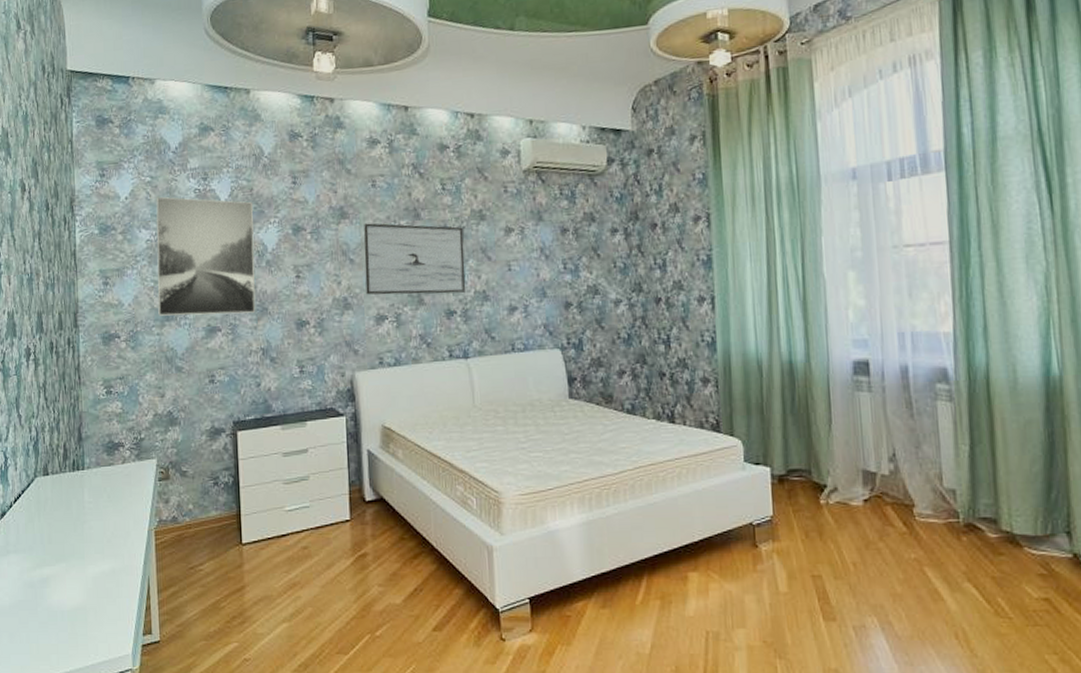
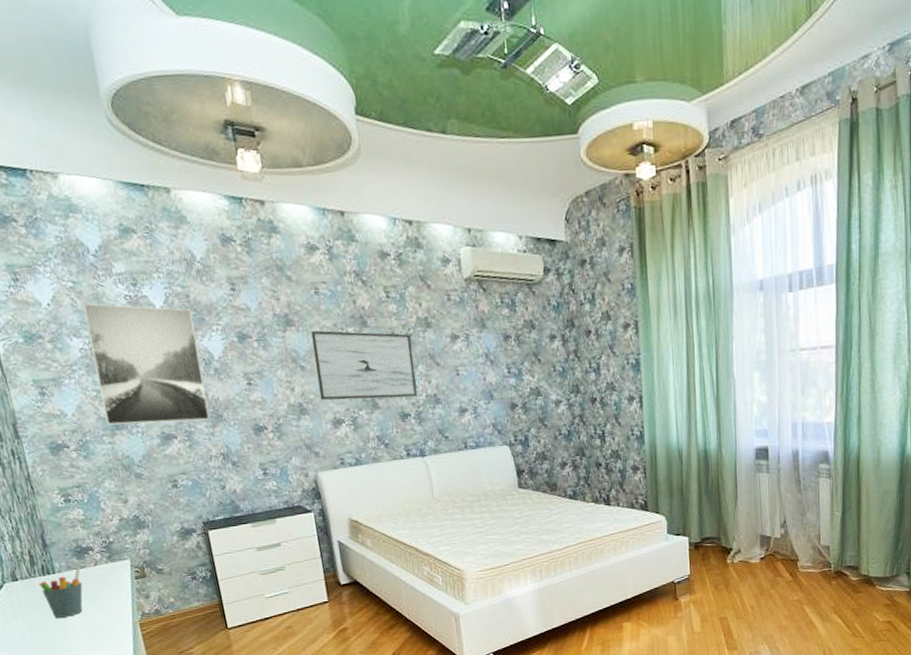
pen holder: none [67,464,108,519] -> present [39,567,83,618]

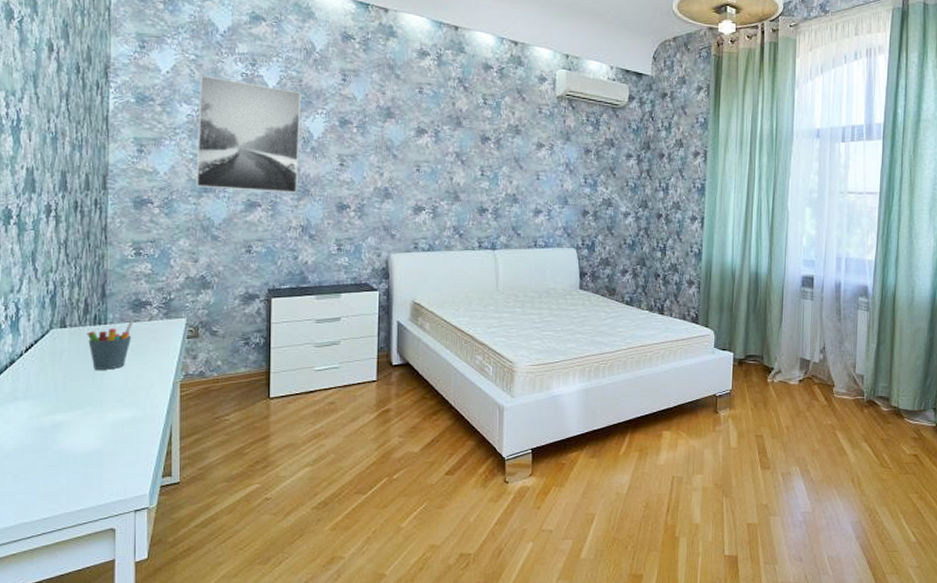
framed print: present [311,330,417,400] -> none [406,124,500,194]

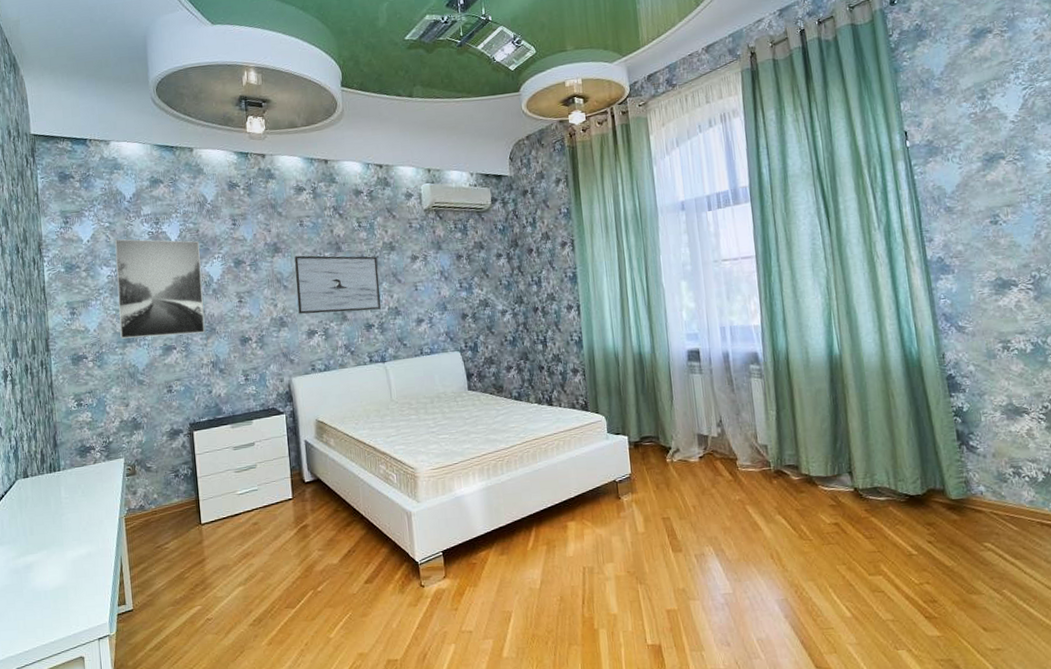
pen holder: present [87,320,134,370] -> none [45,465,82,513]
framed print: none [406,124,500,194] -> present [294,255,381,314]

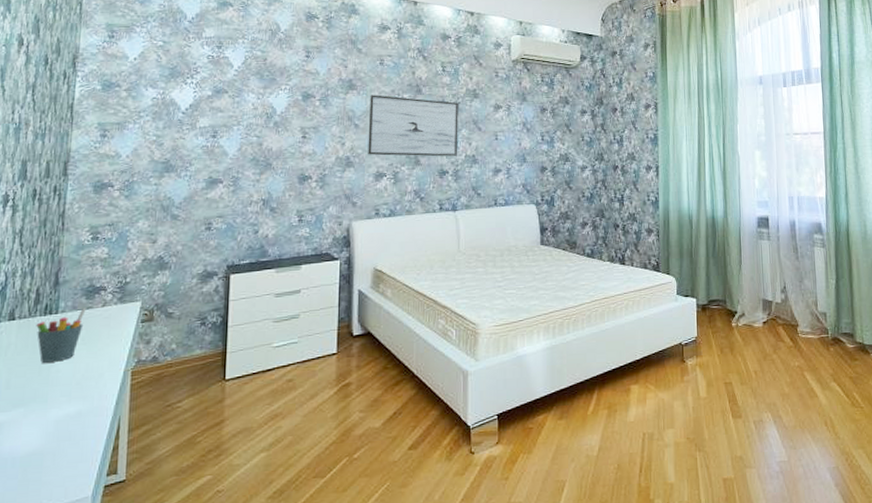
pen holder: none [45,465,82,513] -> present [36,307,86,363]
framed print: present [114,239,206,339] -> none [158,60,265,168]

